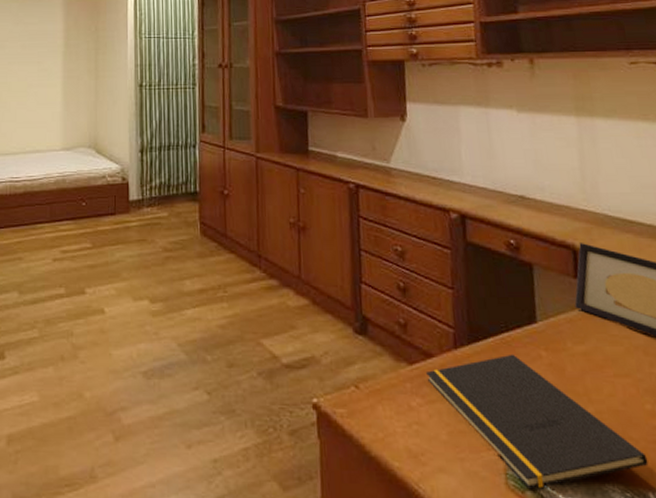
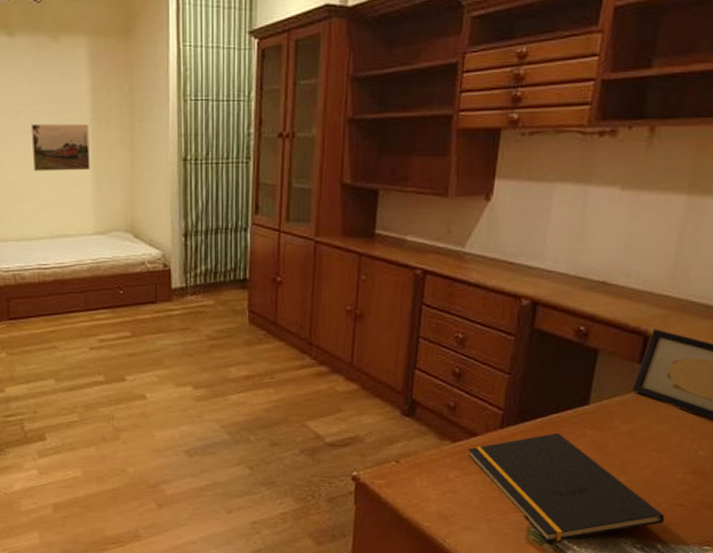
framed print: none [13,56,61,95] -> present [30,123,90,172]

